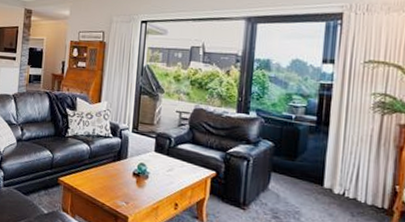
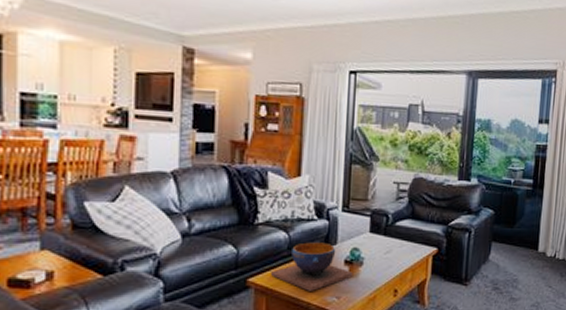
decorative bowl: none [75,154,140,194] -> present [270,242,354,291]

